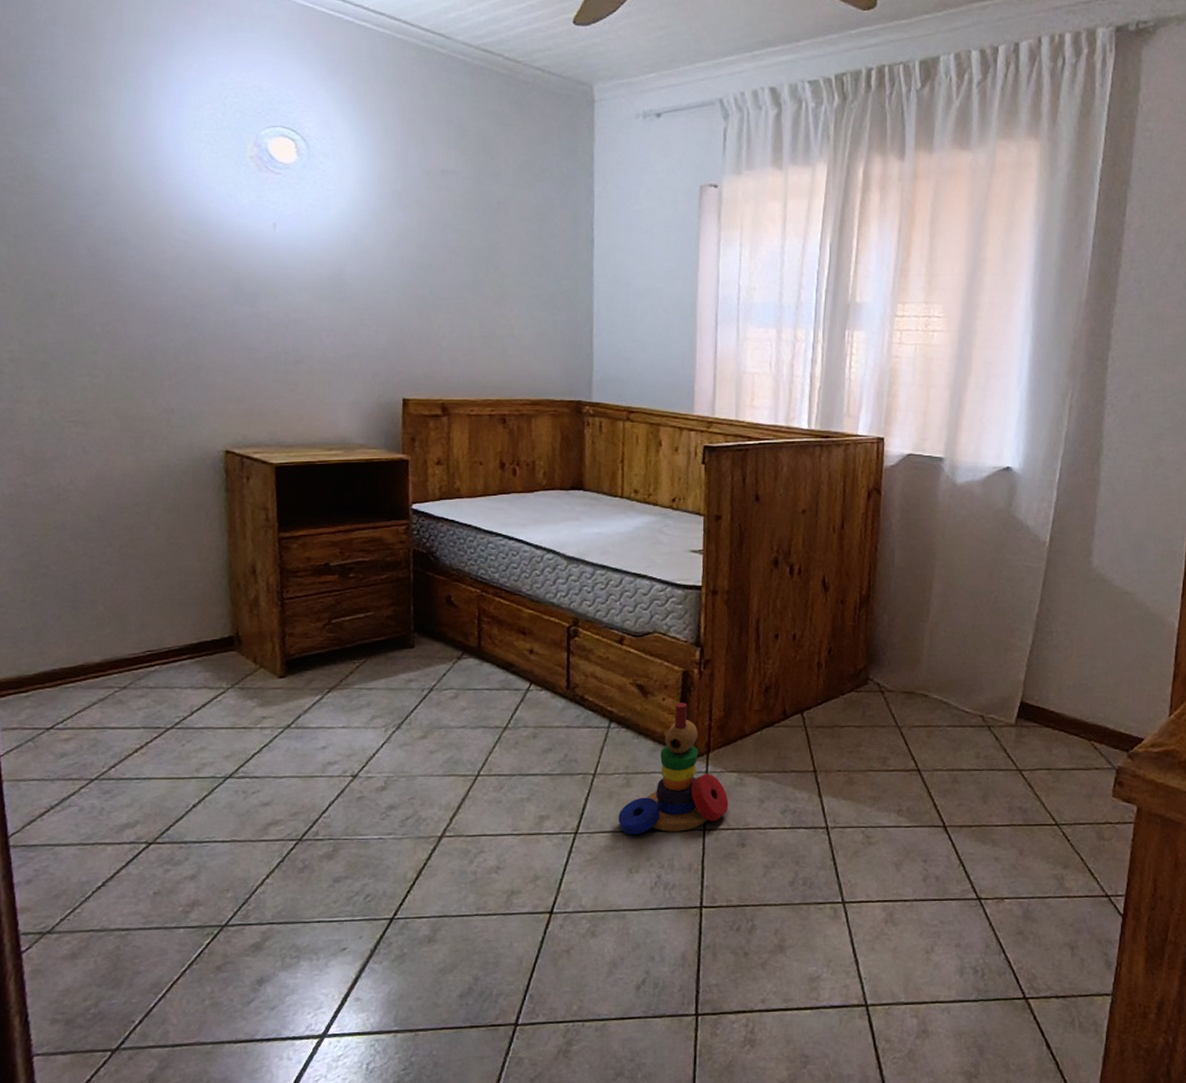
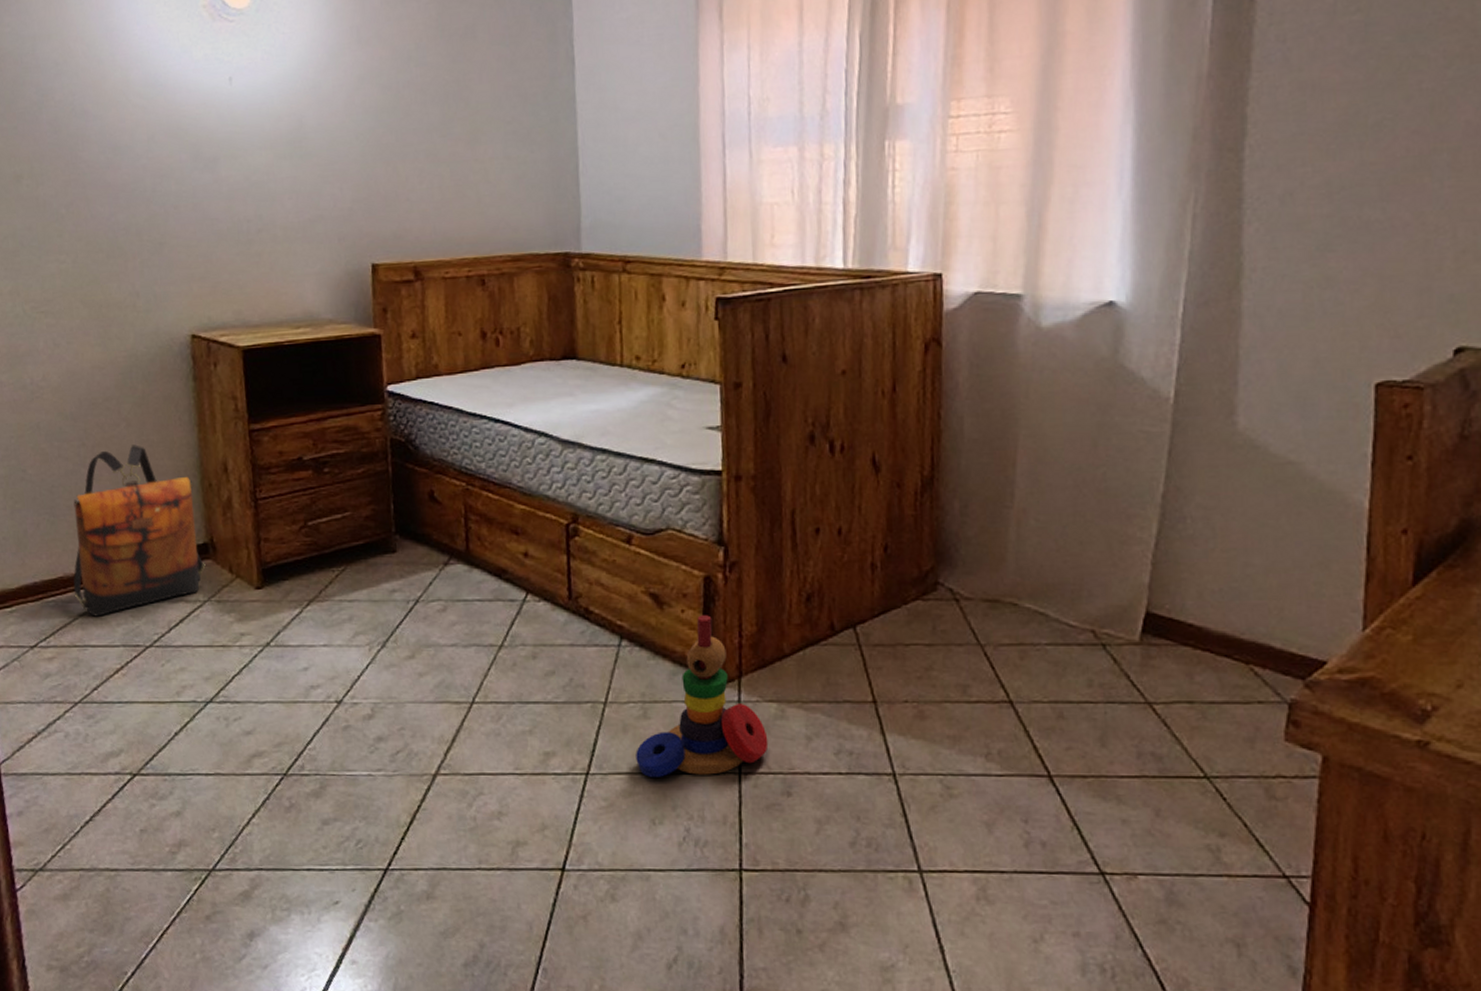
backpack: none [94,547,230,701] -> present [73,444,206,617]

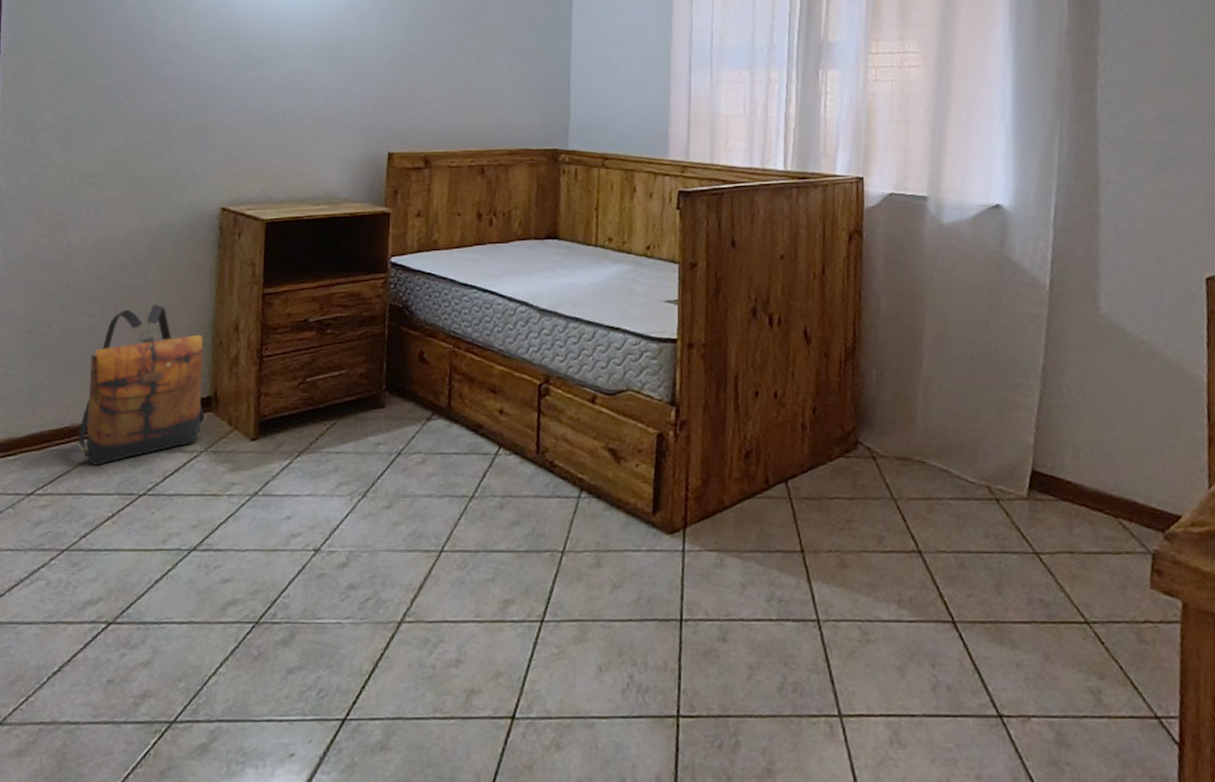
stacking toy: present [636,615,769,778] -> none [588,469,708,625]

